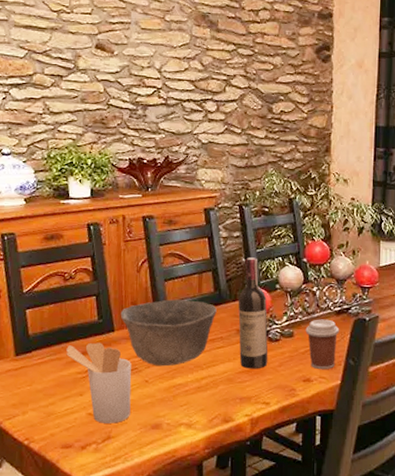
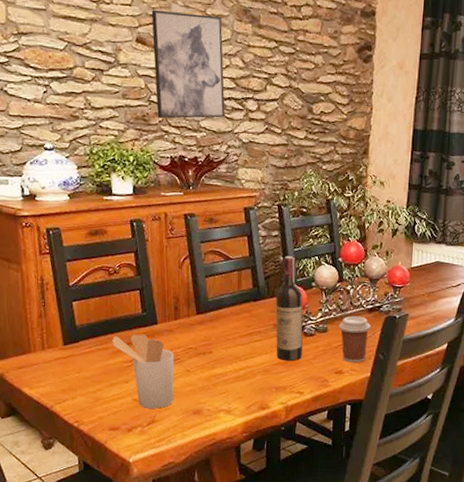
wall art: none [110,17,184,122] -> present [151,9,225,119]
bowl: present [120,299,217,367] -> none [163,294,255,358]

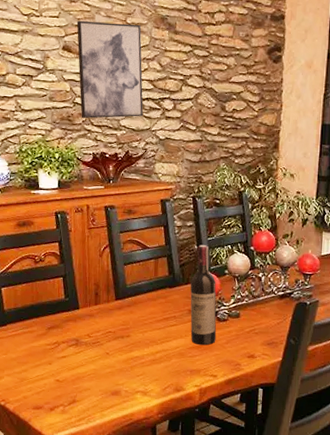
utensil holder: present [111,334,174,409] -> none [36,318,94,389]
coffee cup: present [339,316,371,363] -> none [251,302,283,348]

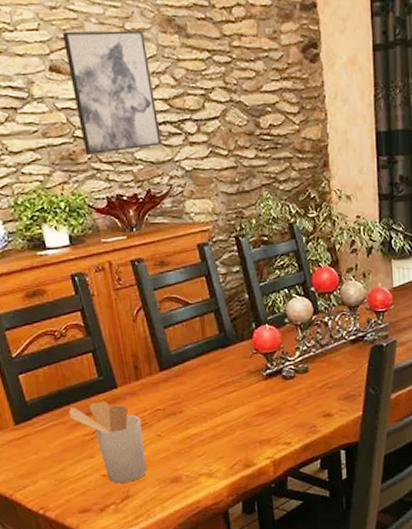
utensil holder: none [36,318,94,389] -> present [68,401,147,484]
wine bottle: present [190,245,217,346] -> none [245,292,285,411]

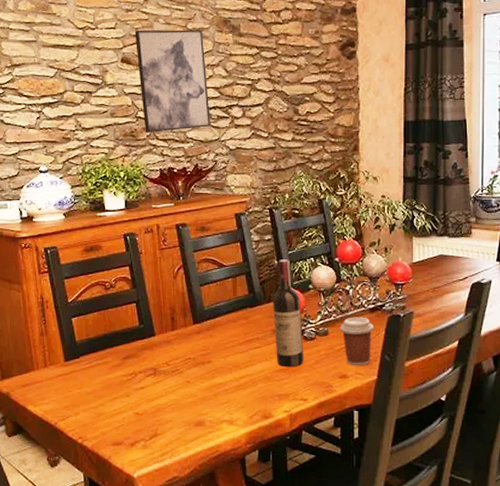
utensil holder: present [68,401,147,484] -> none [110,347,174,422]
wine bottle: none [245,292,285,411] -> present [272,259,304,367]
coffee cup: none [320,349,357,403] -> present [340,317,375,366]

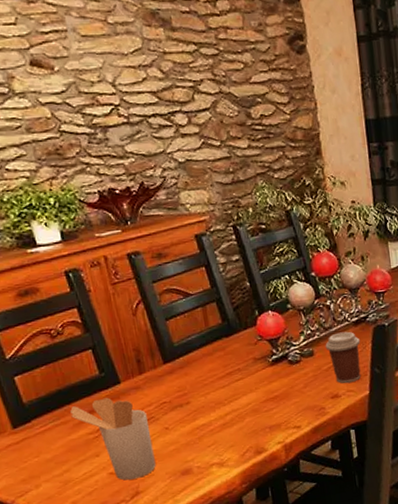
utensil holder: none [110,347,174,422] -> present [69,397,156,481]
wall art: present [134,29,210,134] -> none [41,23,152,150]
wine bottle: present [272,259,304,367] -> none [249,279,292,396]

